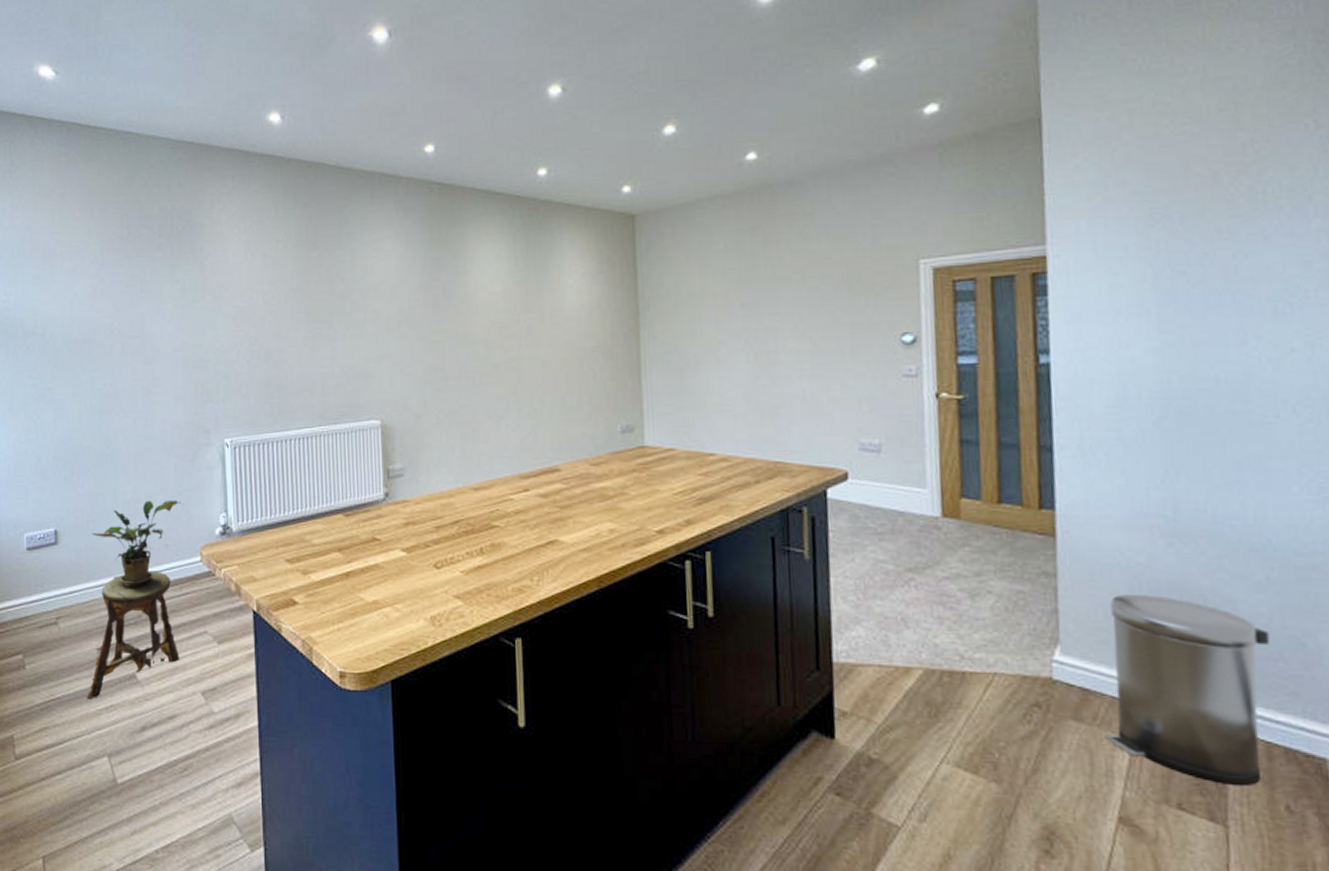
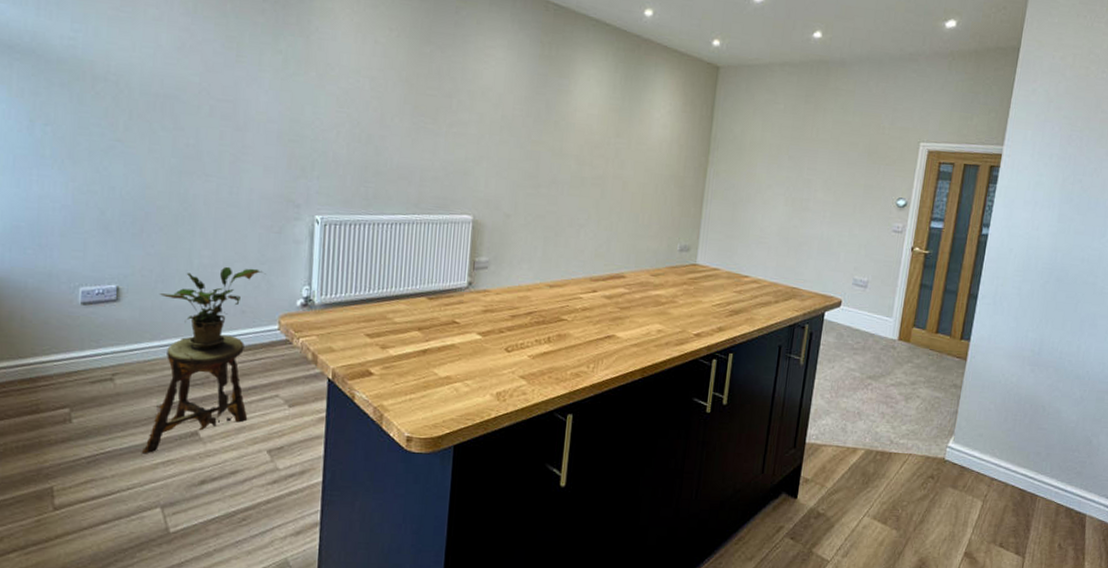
pedal bin: present [1104,595,1270,786] -> none [967,403,1075,531]

